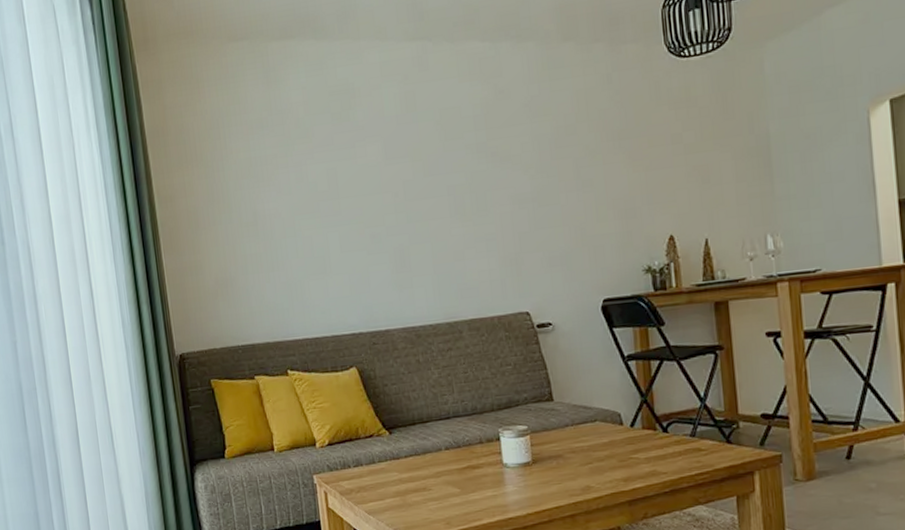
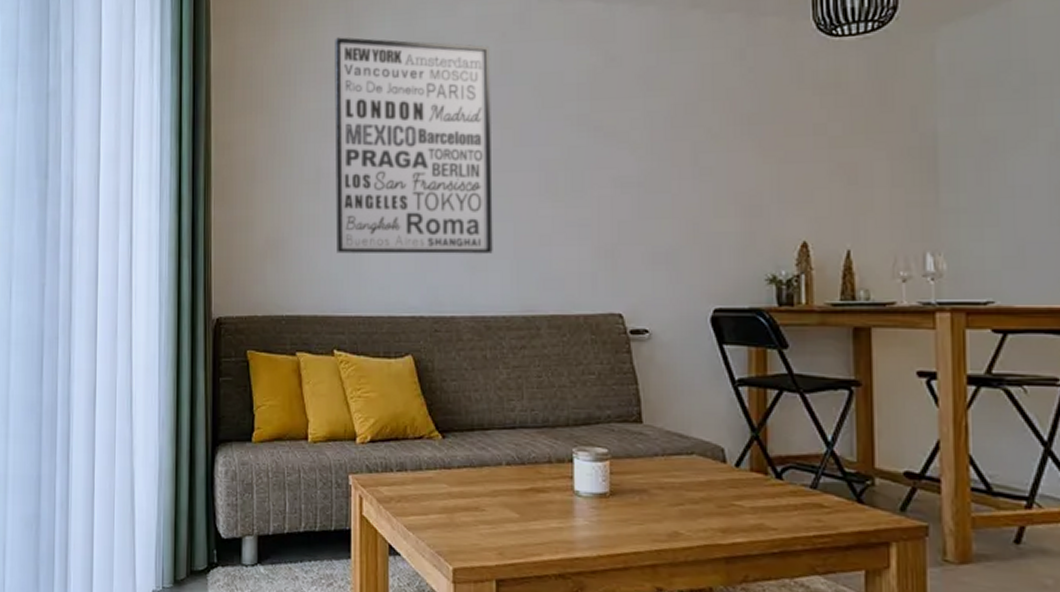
wall art: none [256,88,416,286] -> present [334,37,493,254]

